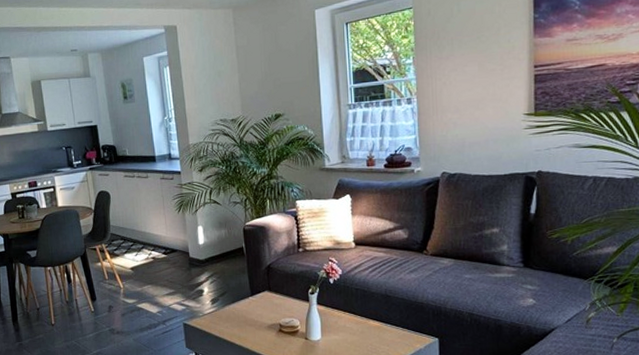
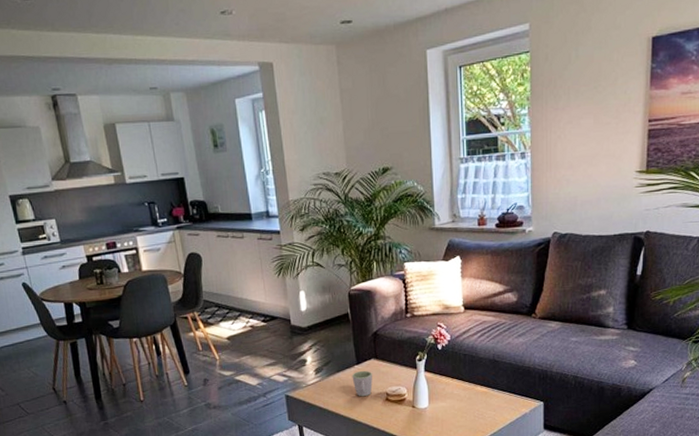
mug: none [246,301,266,328] -> present [352,370,373,397]

